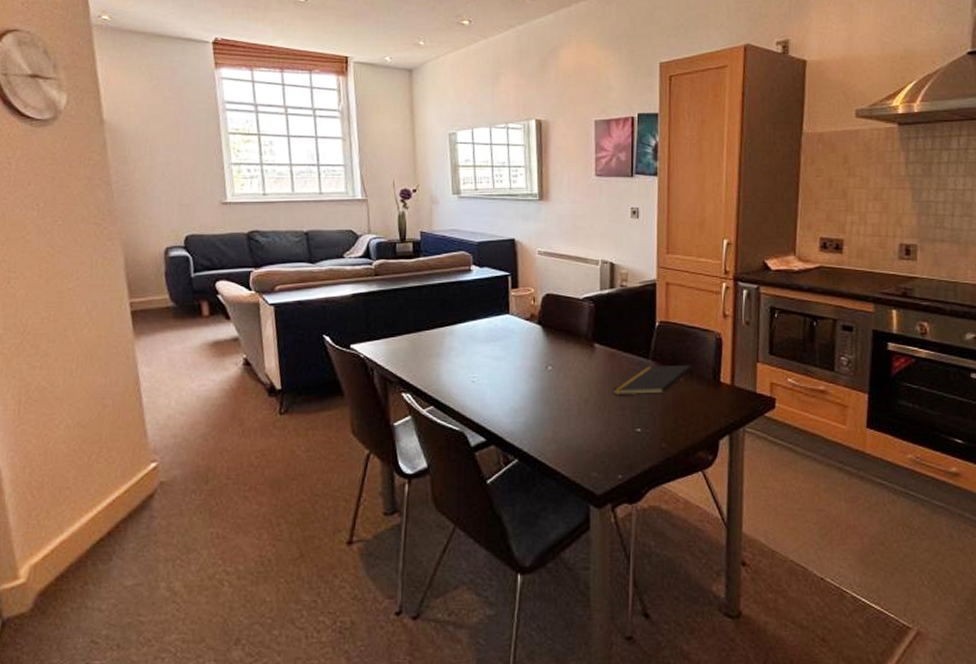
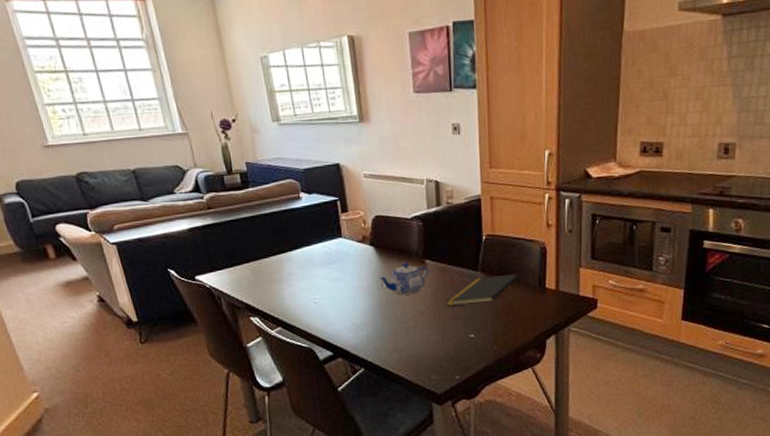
teapot: none [544,344,597,380] -> present [379,262,429,295]

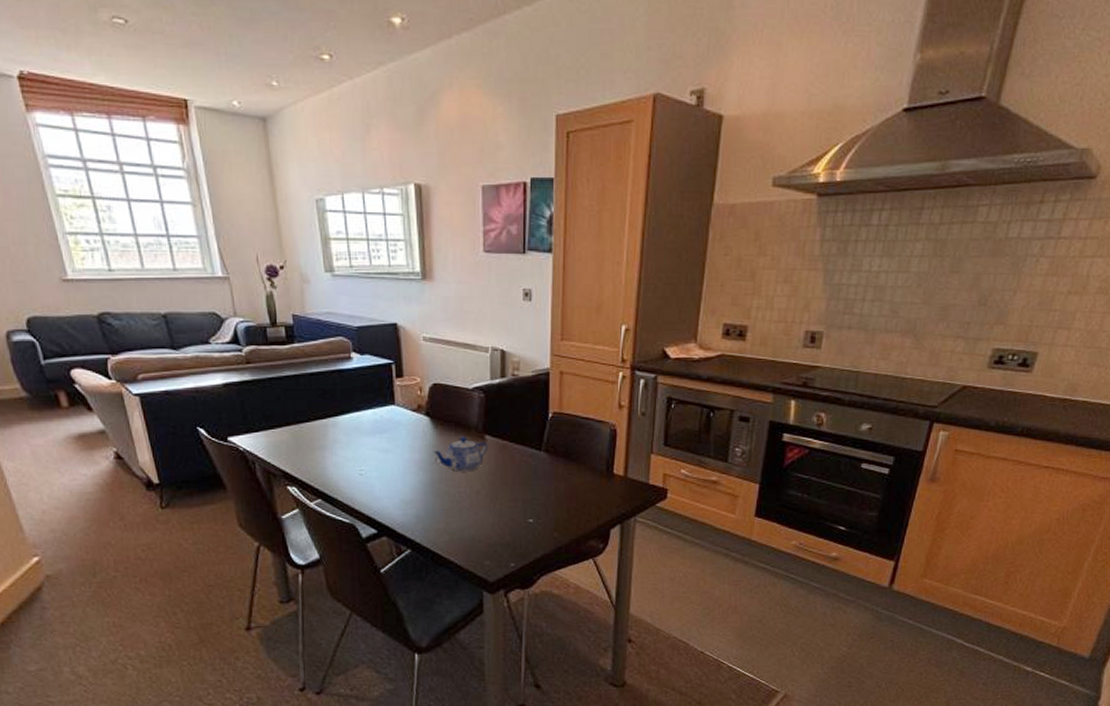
notepad: present [445,273,520,306] -> none [504,456,586,486]

